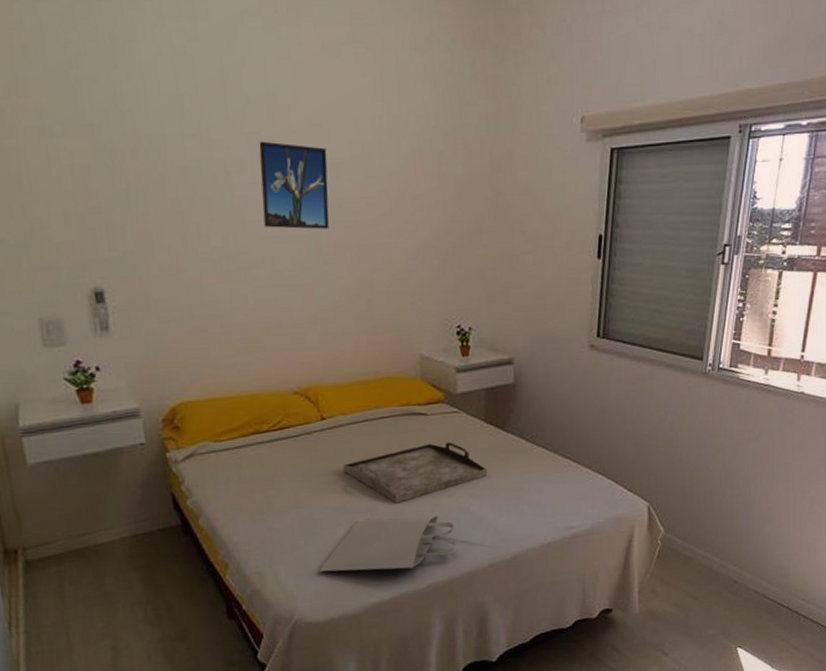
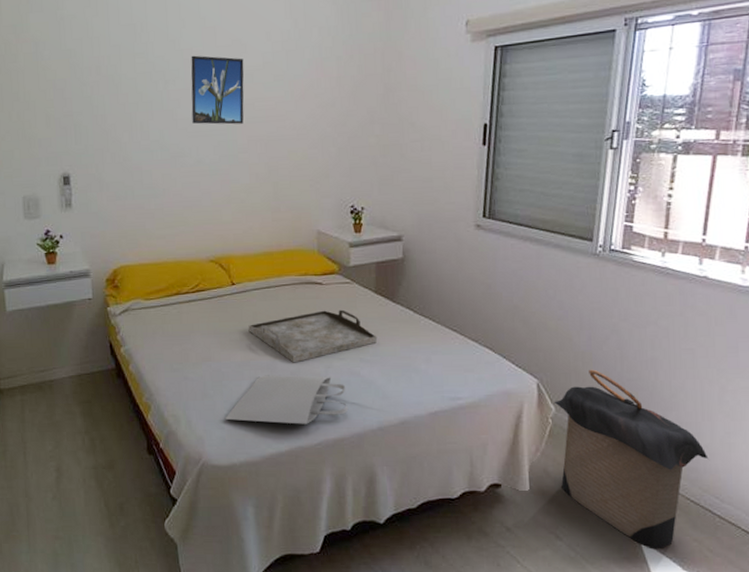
laundry hamper: none [663,488,798,653] -> present [553,369,709,548]

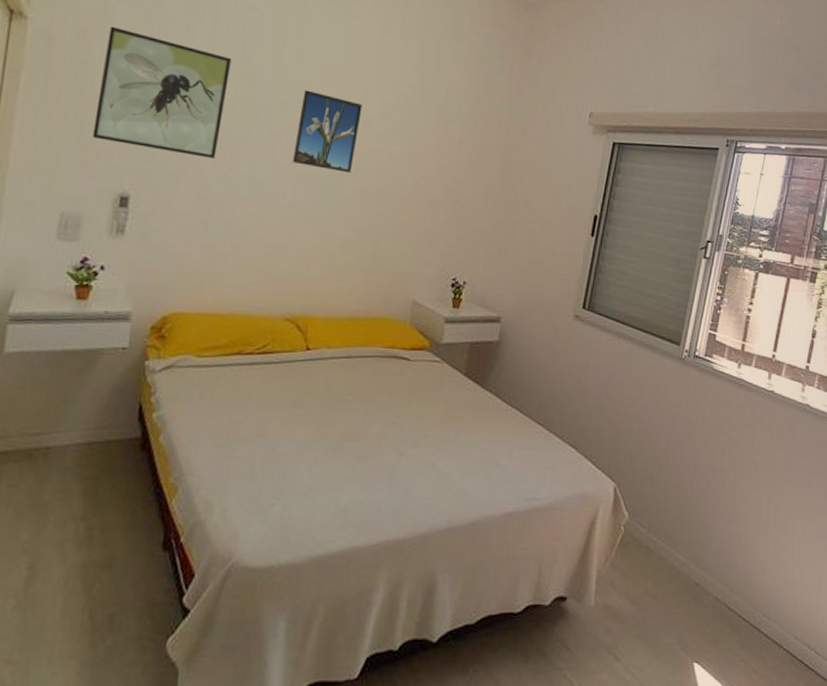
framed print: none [27,34,129,133] -> present [92,26,232,159]
tote bag: present [225,375,349,425] -> none [269,459,418,521]
serving tray: present [248,309,378,363] -> none [317,389,461,447]
laundry hamper: present [553,369,709,548] -> none [626,475,761,670]

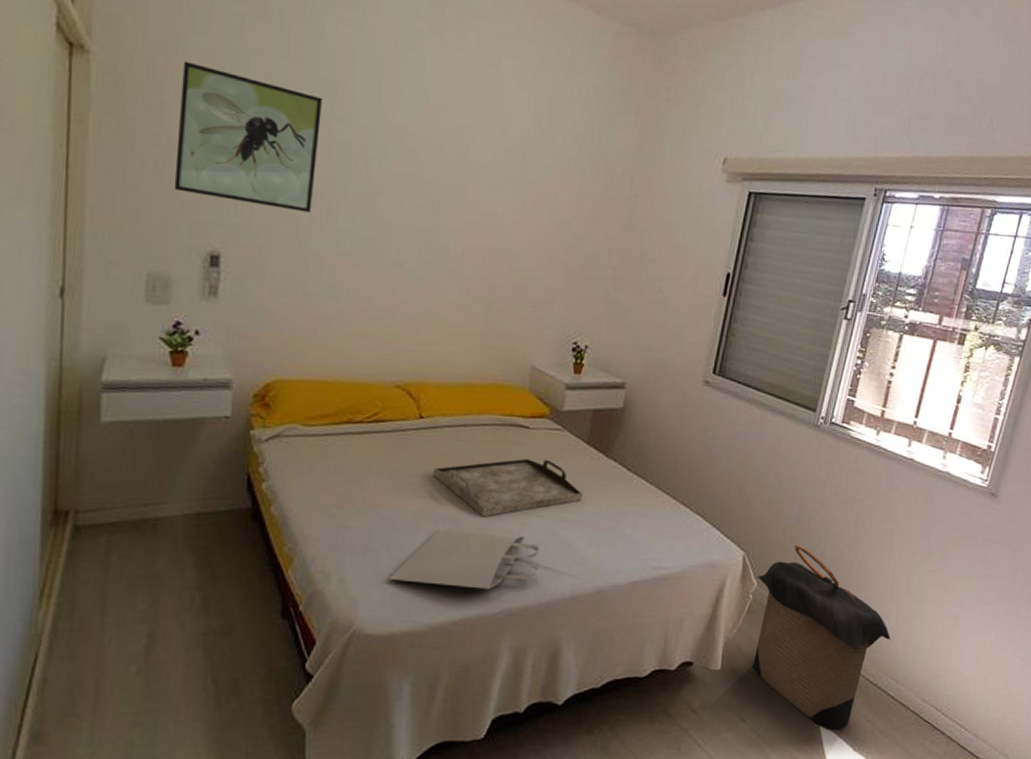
tote bag: none [269,459,418,521] -> present [389,529,540,589]
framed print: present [293,90,363,173] -> none [396,134,471,228]
serving tray: none [317,389,461,447] -> present [433,458,584,517]
laundry hamper: none [626,475,761,670] -> present [753,544,891,730]

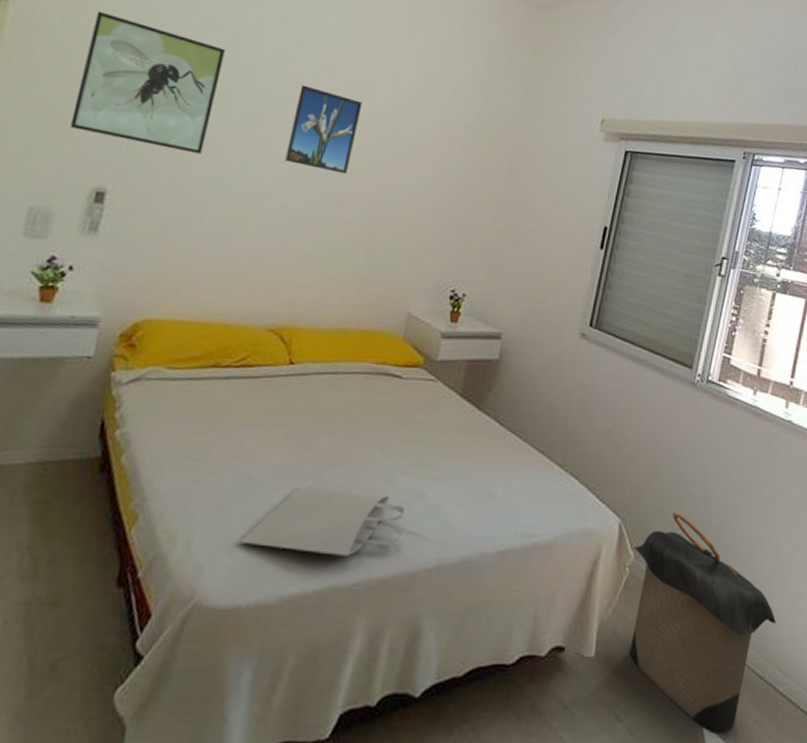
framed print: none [396,134,471,228] -> present [285,85,363,174]
serving tray: present [433,458,584,517] -> none [298,409,455,474]

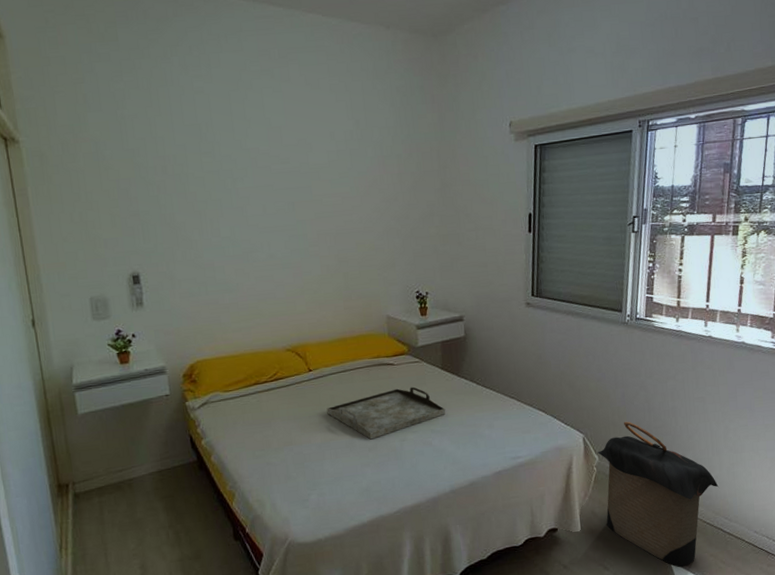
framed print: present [69,11,226,154] -> none [86,133,199,233]
tote bag: present [240,486,406,556] -> none [308,448,423,499]
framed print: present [285,85,363,174] -> none [258,154,313,220]
serving tray: none [298,409,455,474] -> present [326,386,446,440]

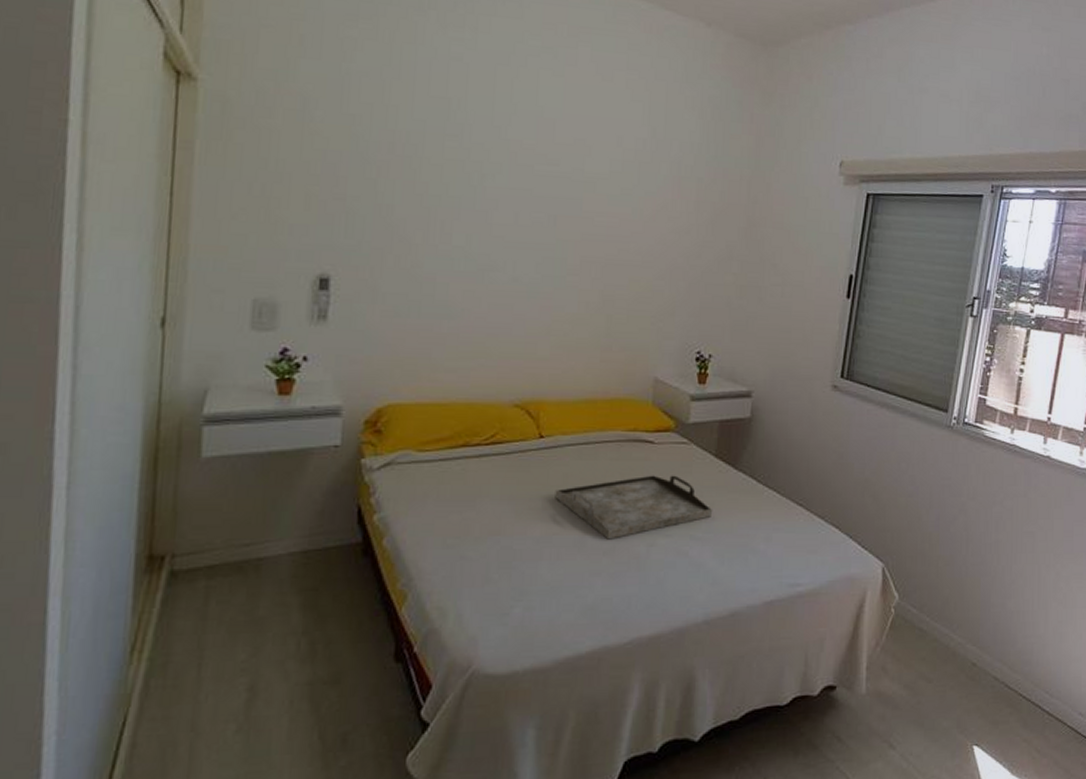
laundry hamper: present [597,421,719,567] -> none [897,552,1042,752]

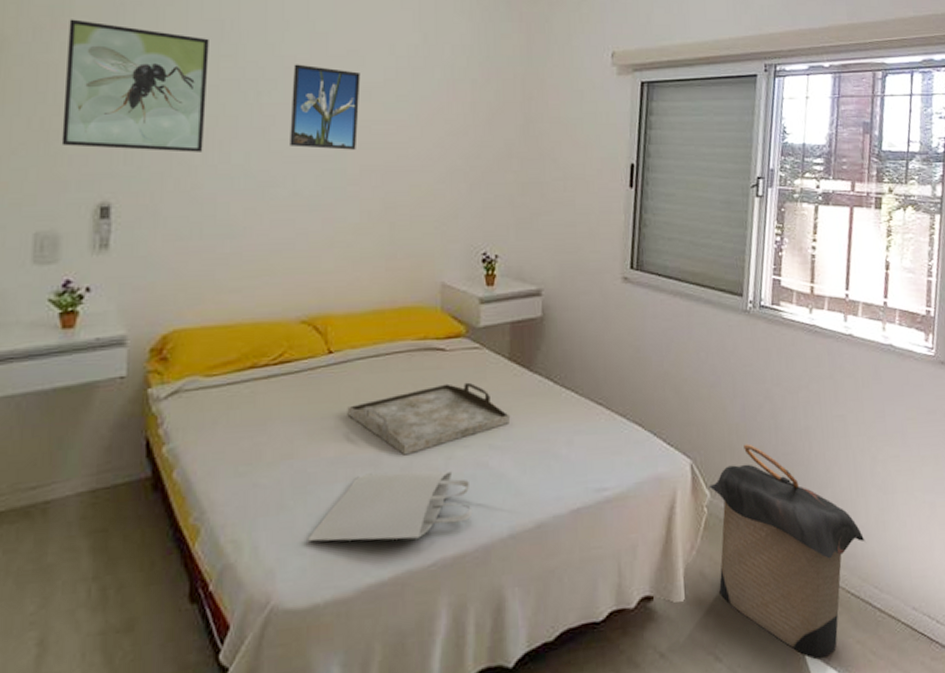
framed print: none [282,85,435,231] -> present [61,19,209,152]
tote bag: none [510,554,670,618] -> present [307,470,473,542]
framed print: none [511,149,586,240] -> present [290,64,360,150]
laundry hamper: none [897,552,1042,752] -> present [708,444,866,659]

